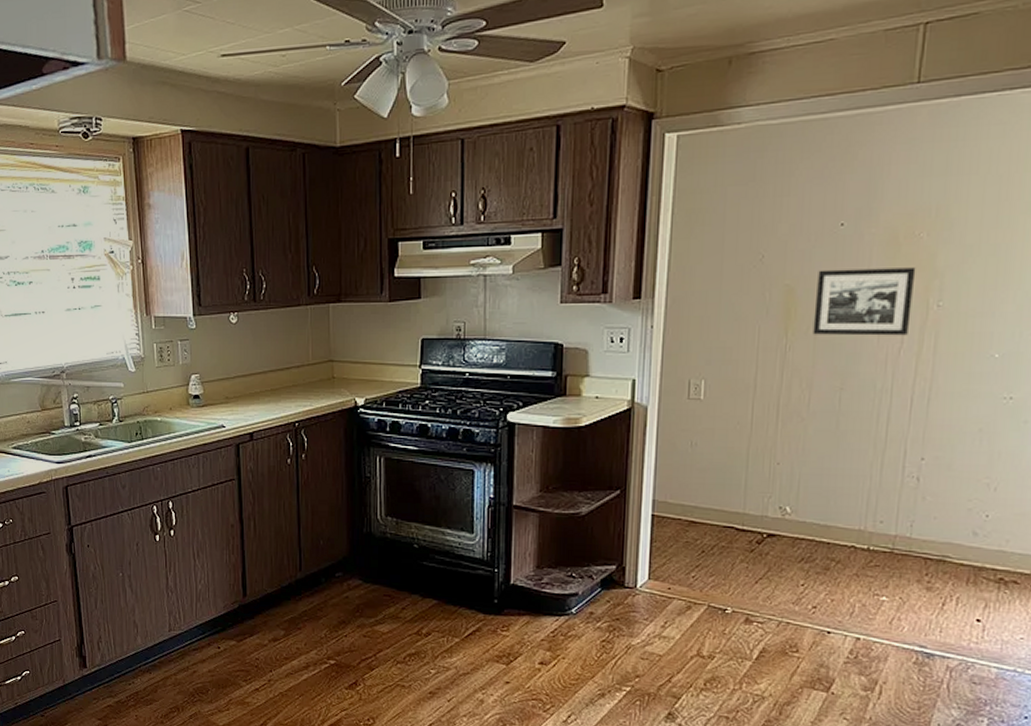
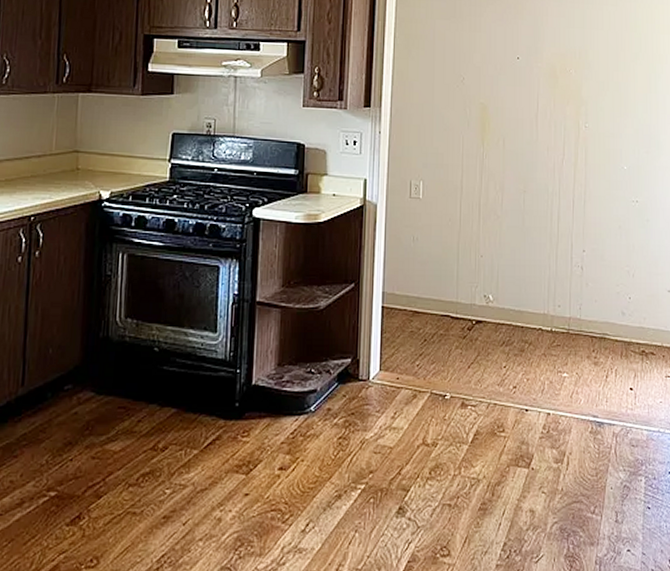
picture frame: present [812,267,916,336] -> none [502,93,569,149]

